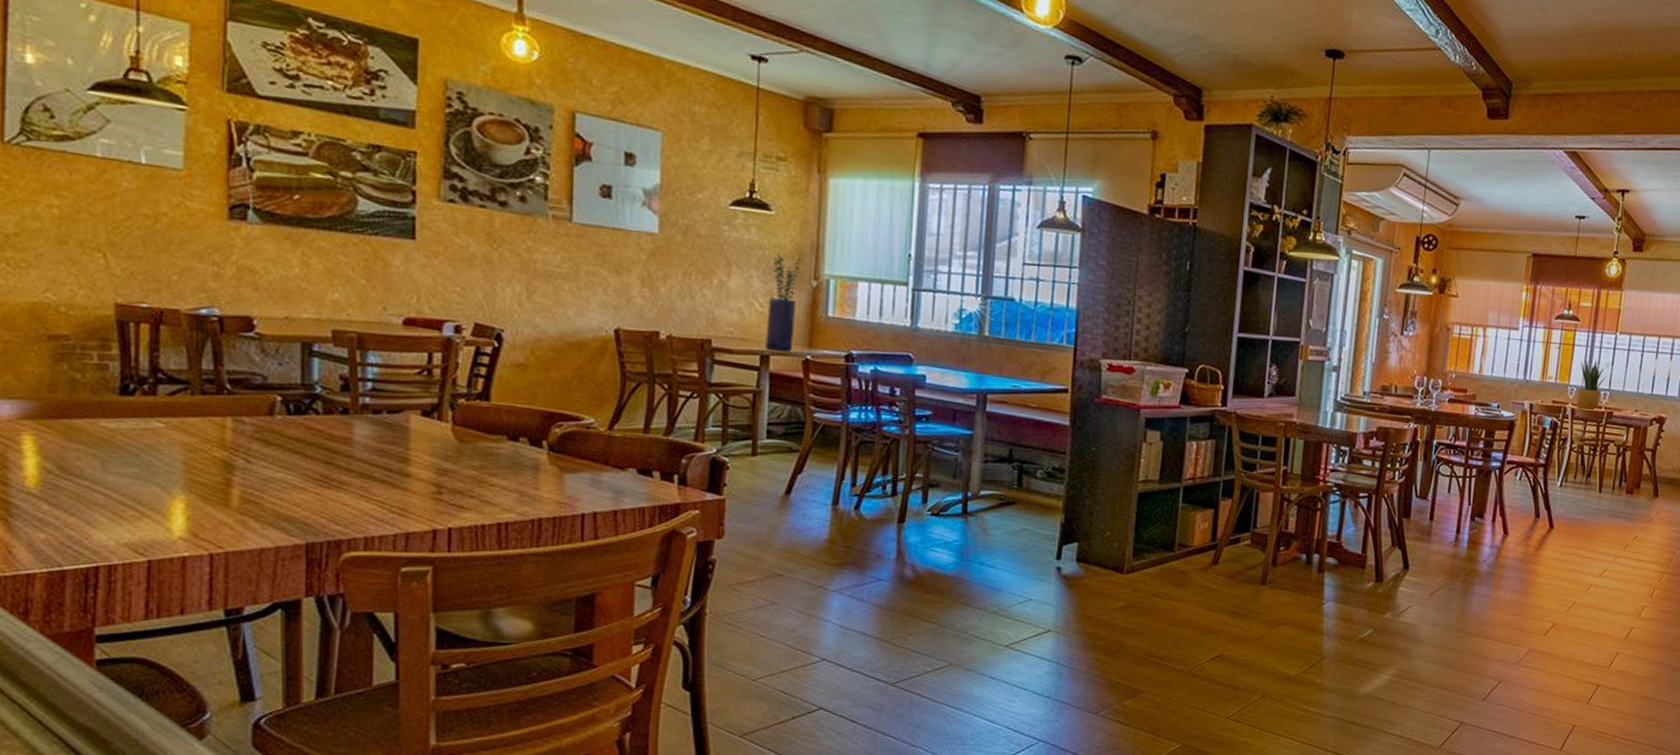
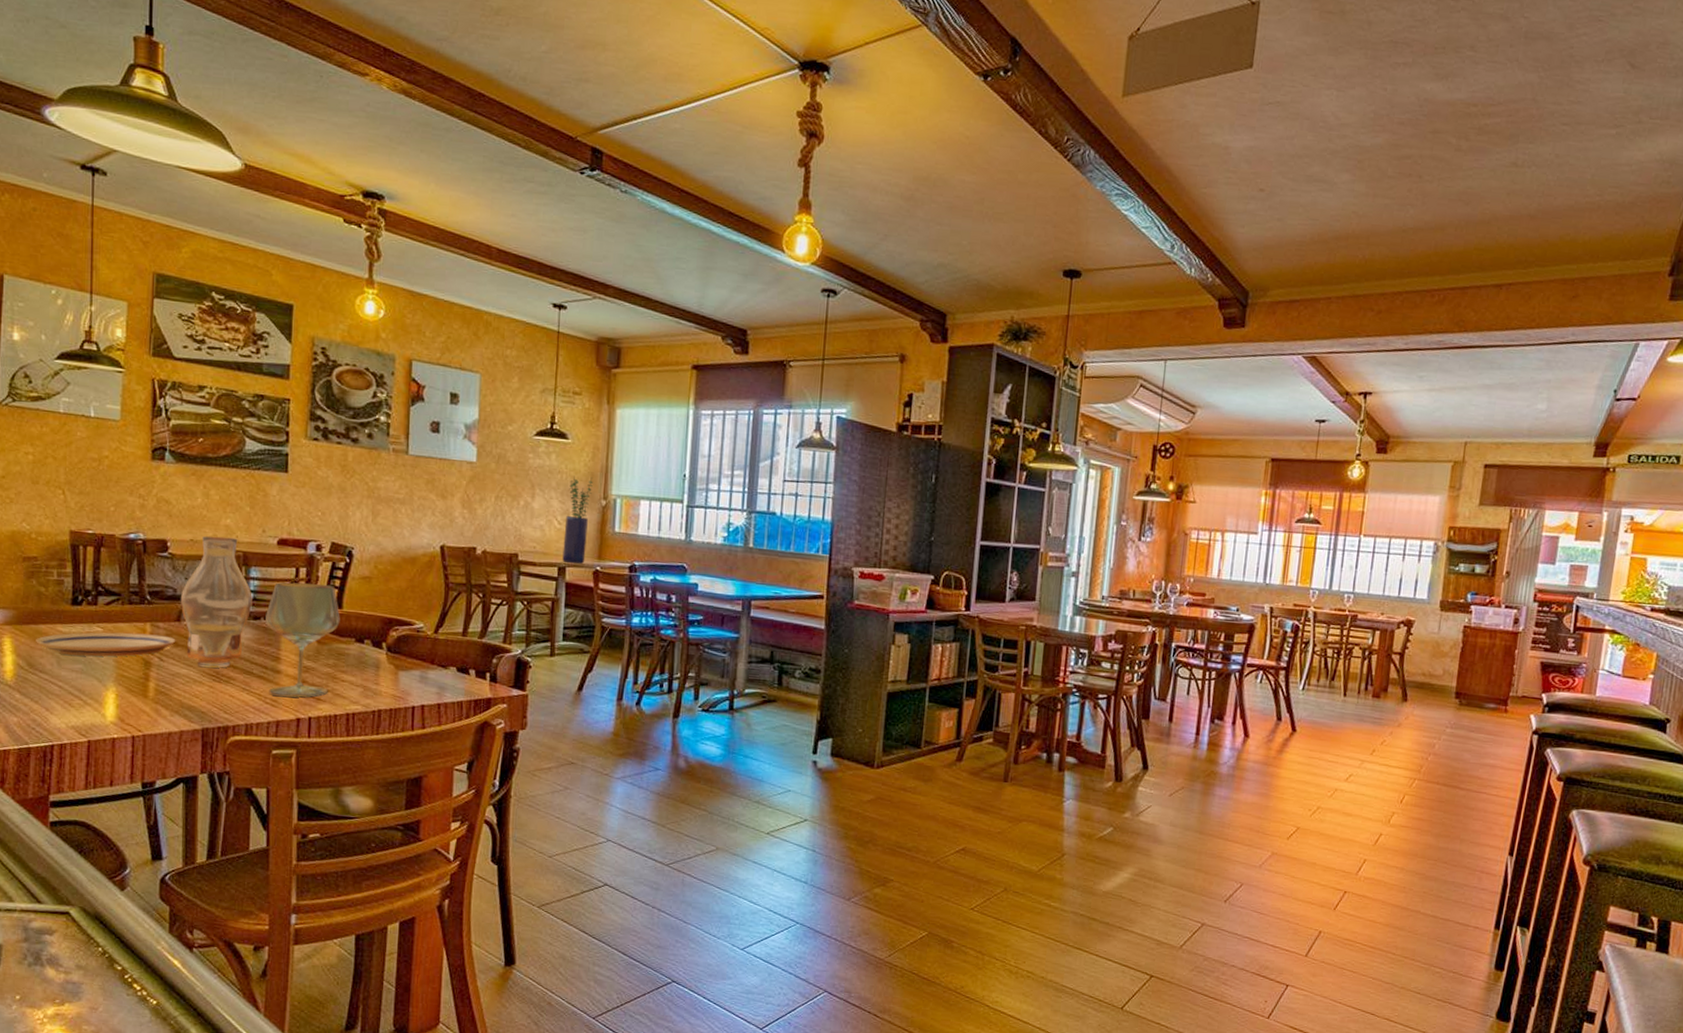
plate: none [70,428,268,459] -> present [36,632,176,657]
vase: none [272,313,371,472] -> present [180,536,253,669]
wine glass: none [389,369,488,506] -> present [265,582,340,698]
planter: present [1576,359,1608,411] -> none [1318,561,1352,614]

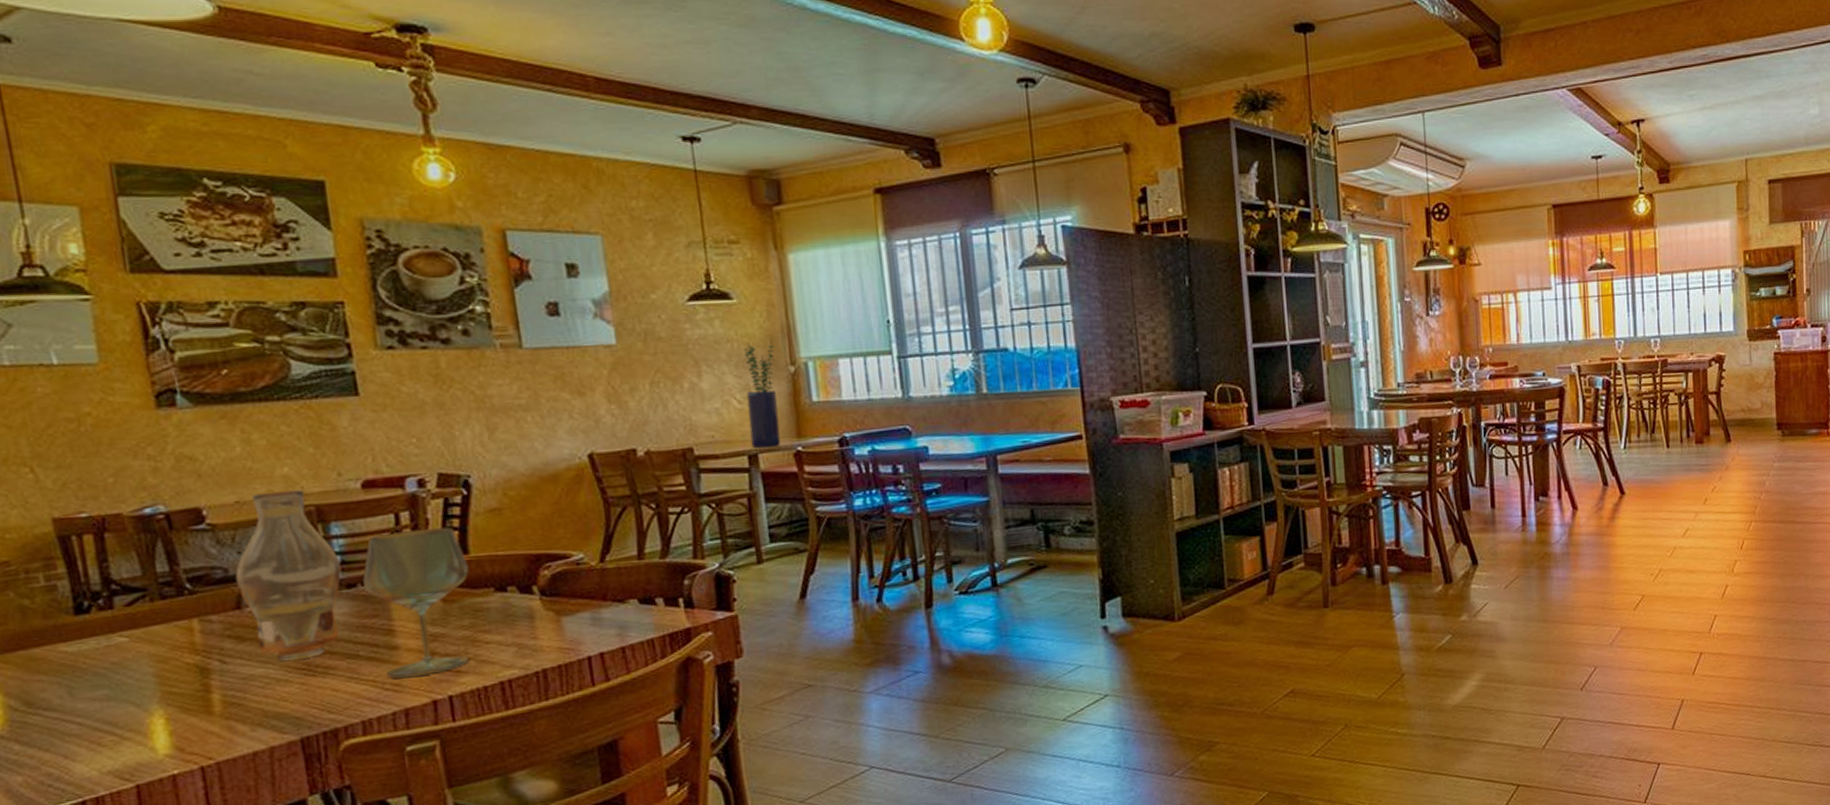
plate: present [36,632,176,657] -> none [29,630,241,682]

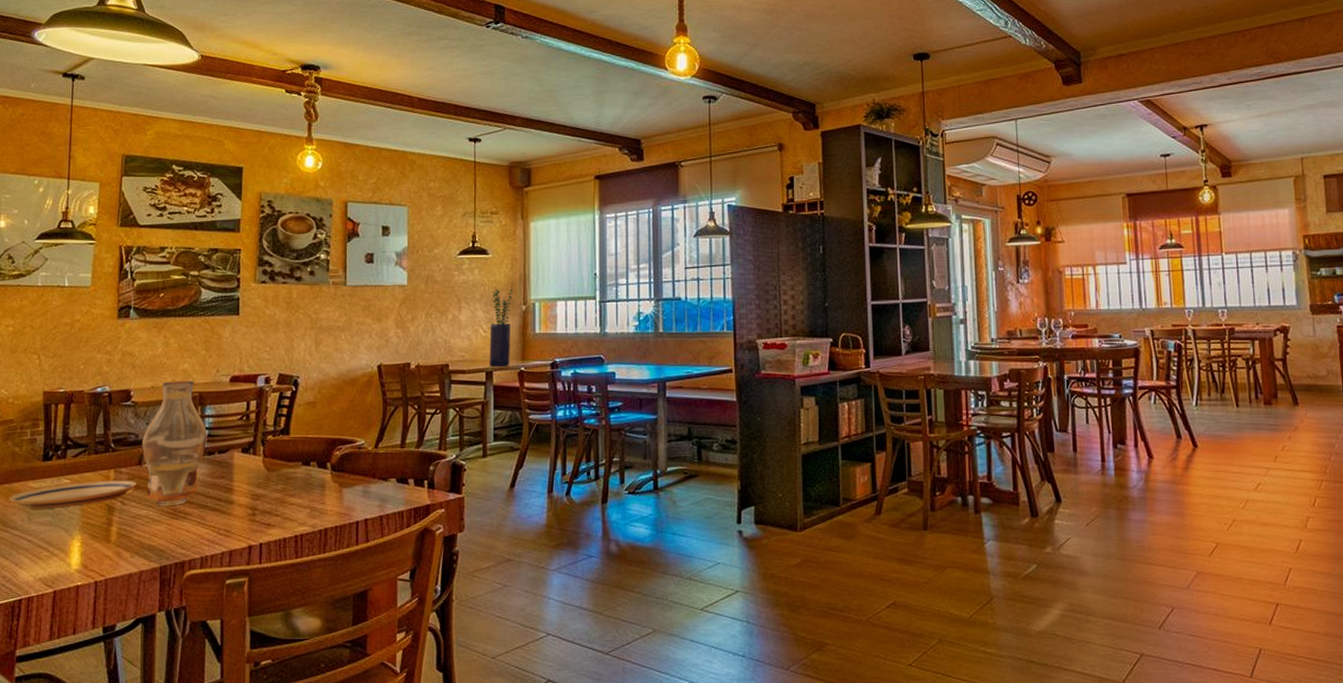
plate: none [29,630,241,682] -> present [9,480,137,509]
wine glass: present [362,527,470,679] -> none [219,413,288,527]

